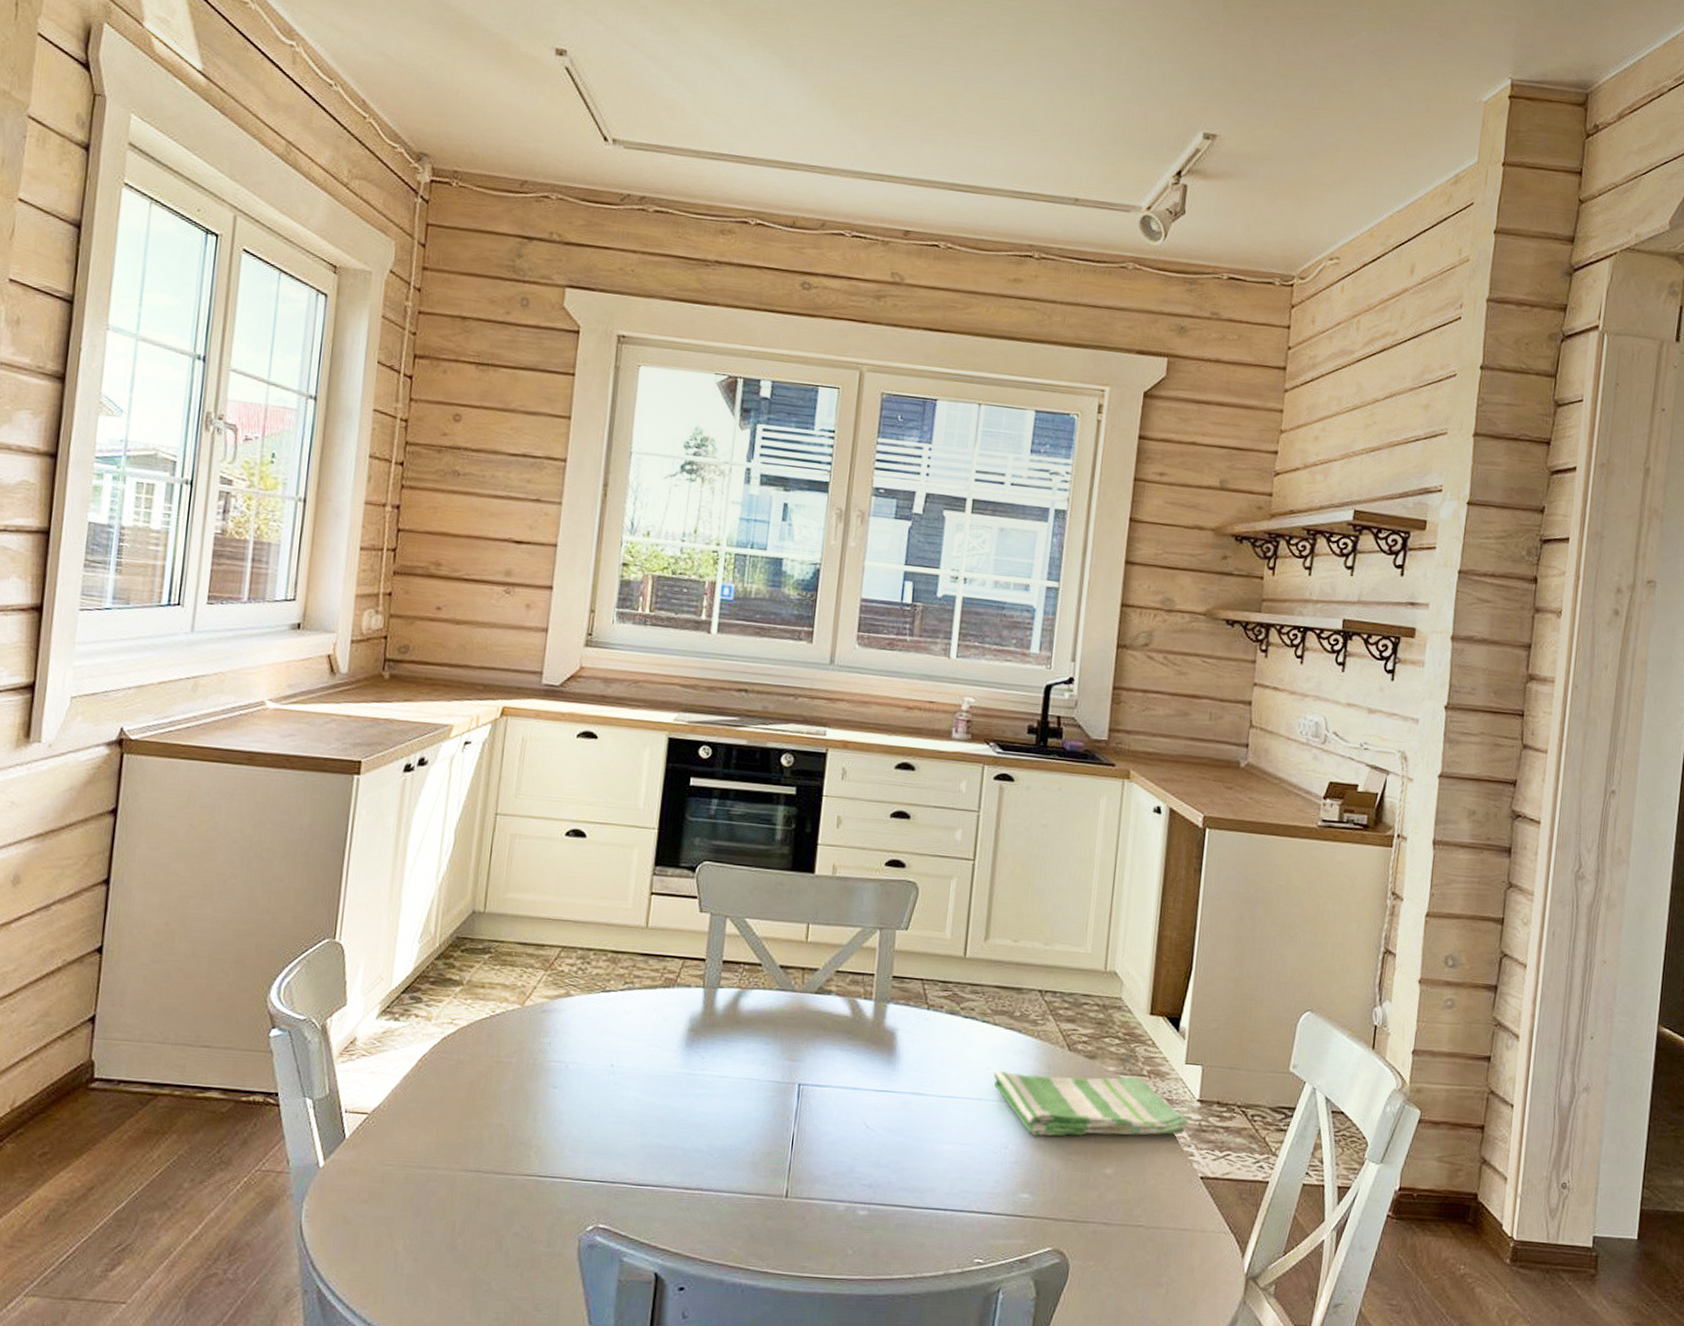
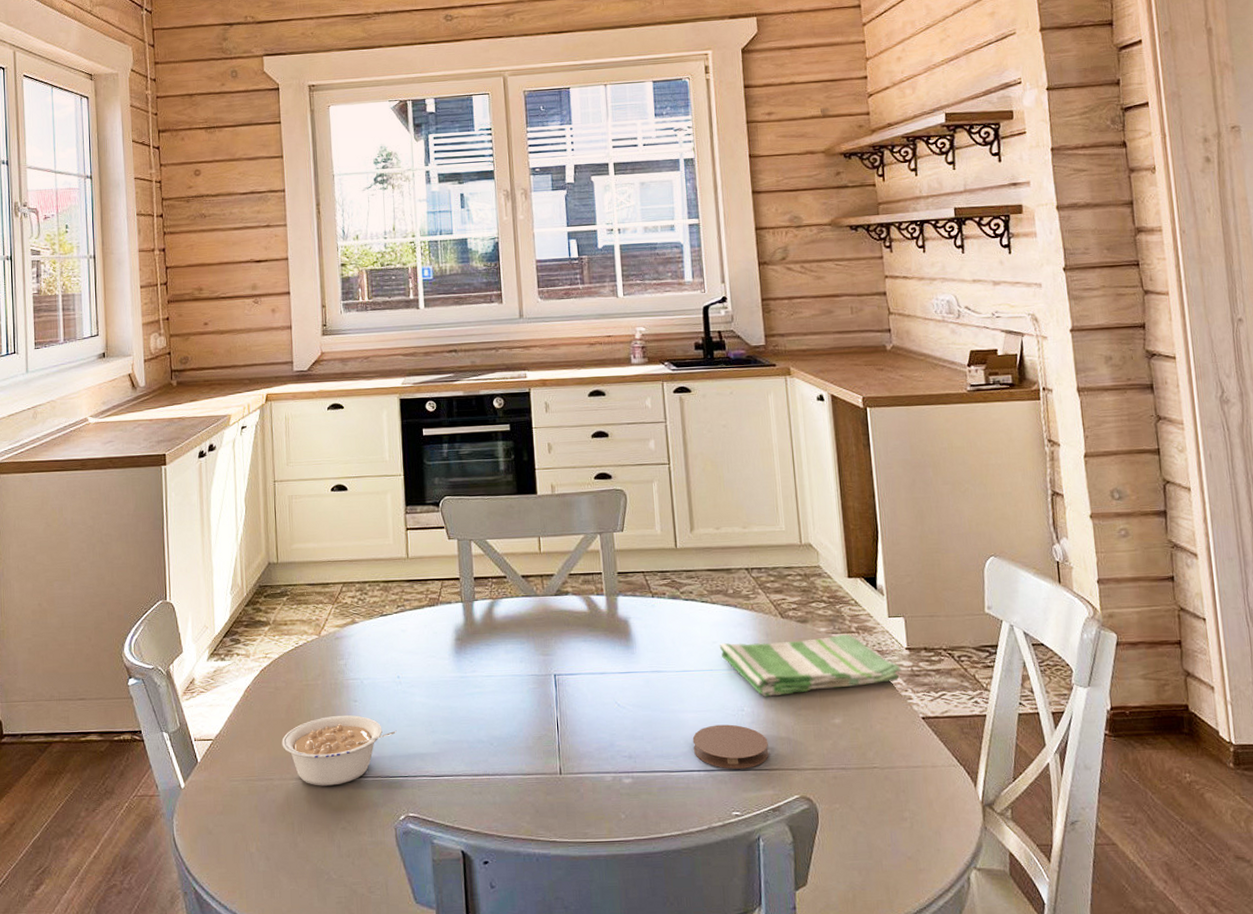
legume: none [455,1102,600,1183] -> present [282,715,397,786]
coaster: none [943,1160,1029,1213] -> present [692,724,769,769]

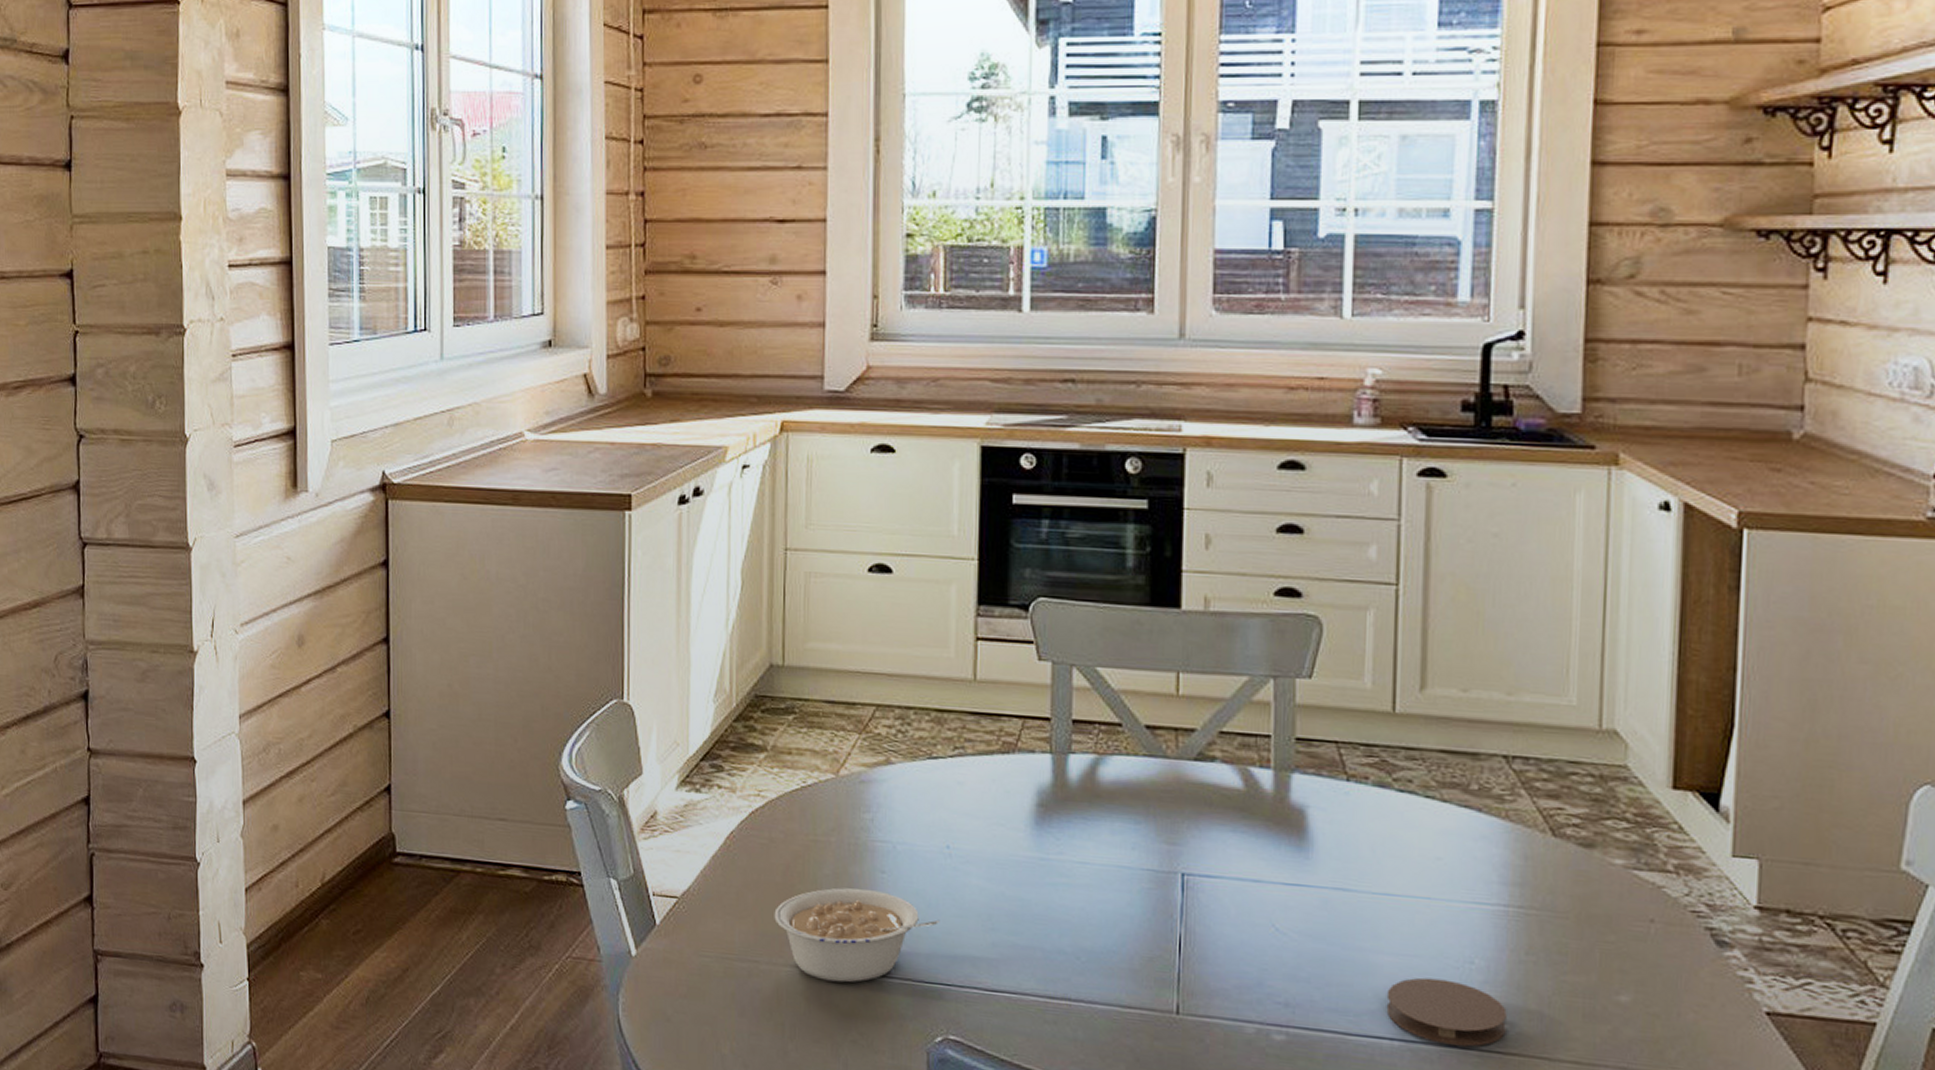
dish towel: present [720,634,901,697] -> none [1447,861,1742,953]

